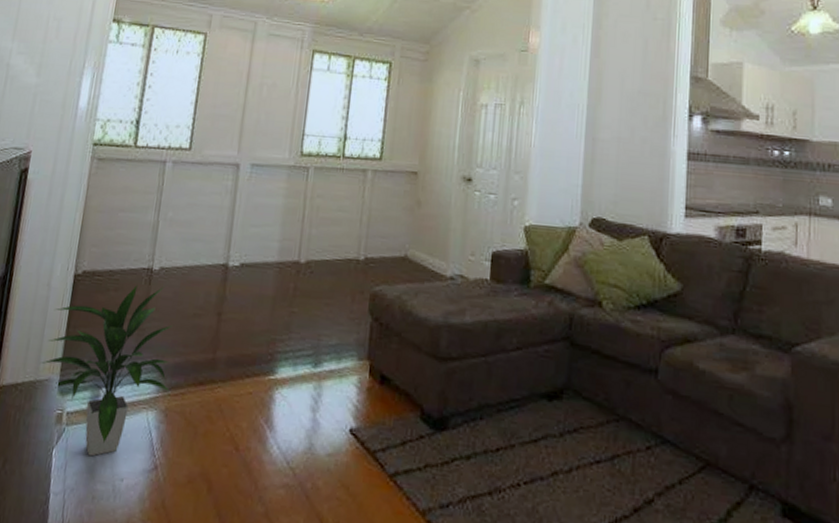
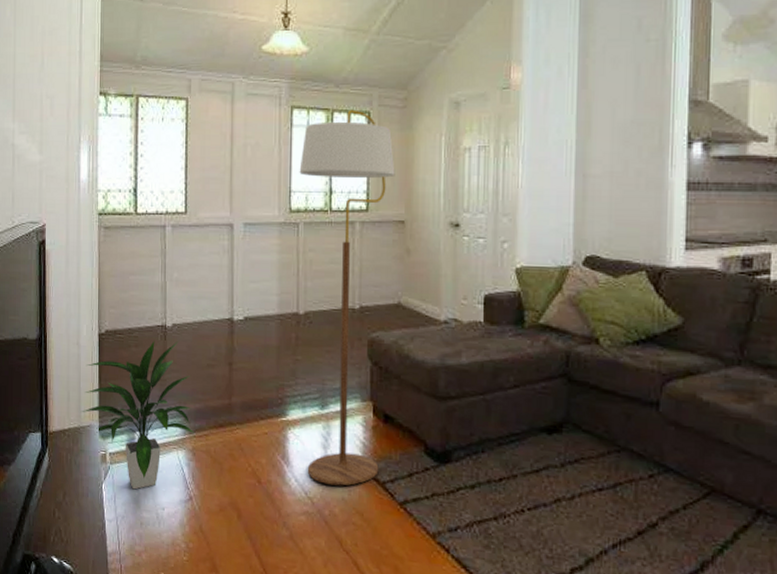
floor lamp: none [291,58,412,455] -> present [299,109,395,486]

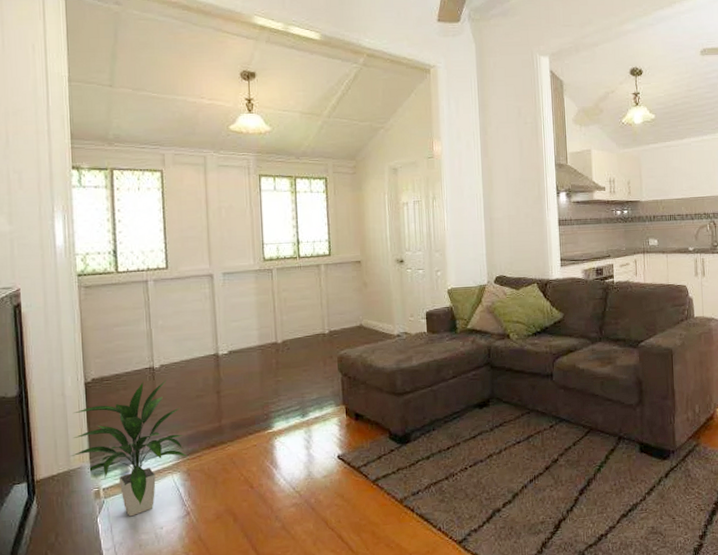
floor lamp: present [299,109,395,486] -> none [269,176,354,478]

